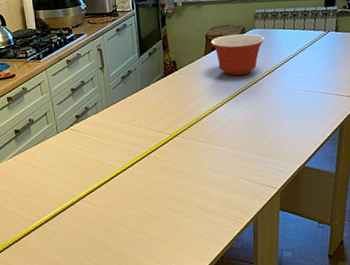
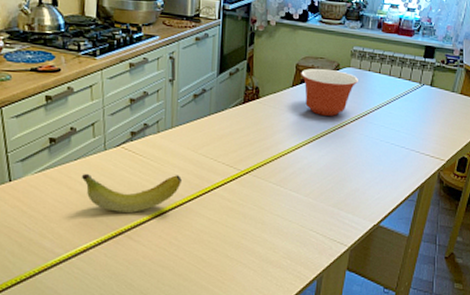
fruit: none [43,145,122,182] -> present [82,173,182,213]

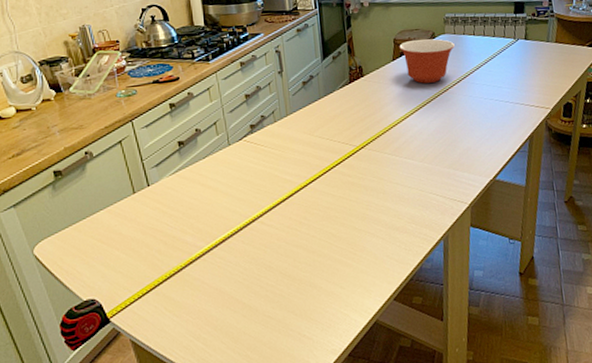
fruit: present [82,173,182,213] -> none [212,159,303,201]

